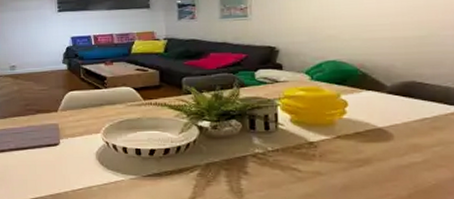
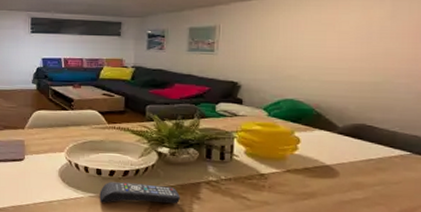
remote control: none [140,161,226,185] -> present [99,182,180,204]

